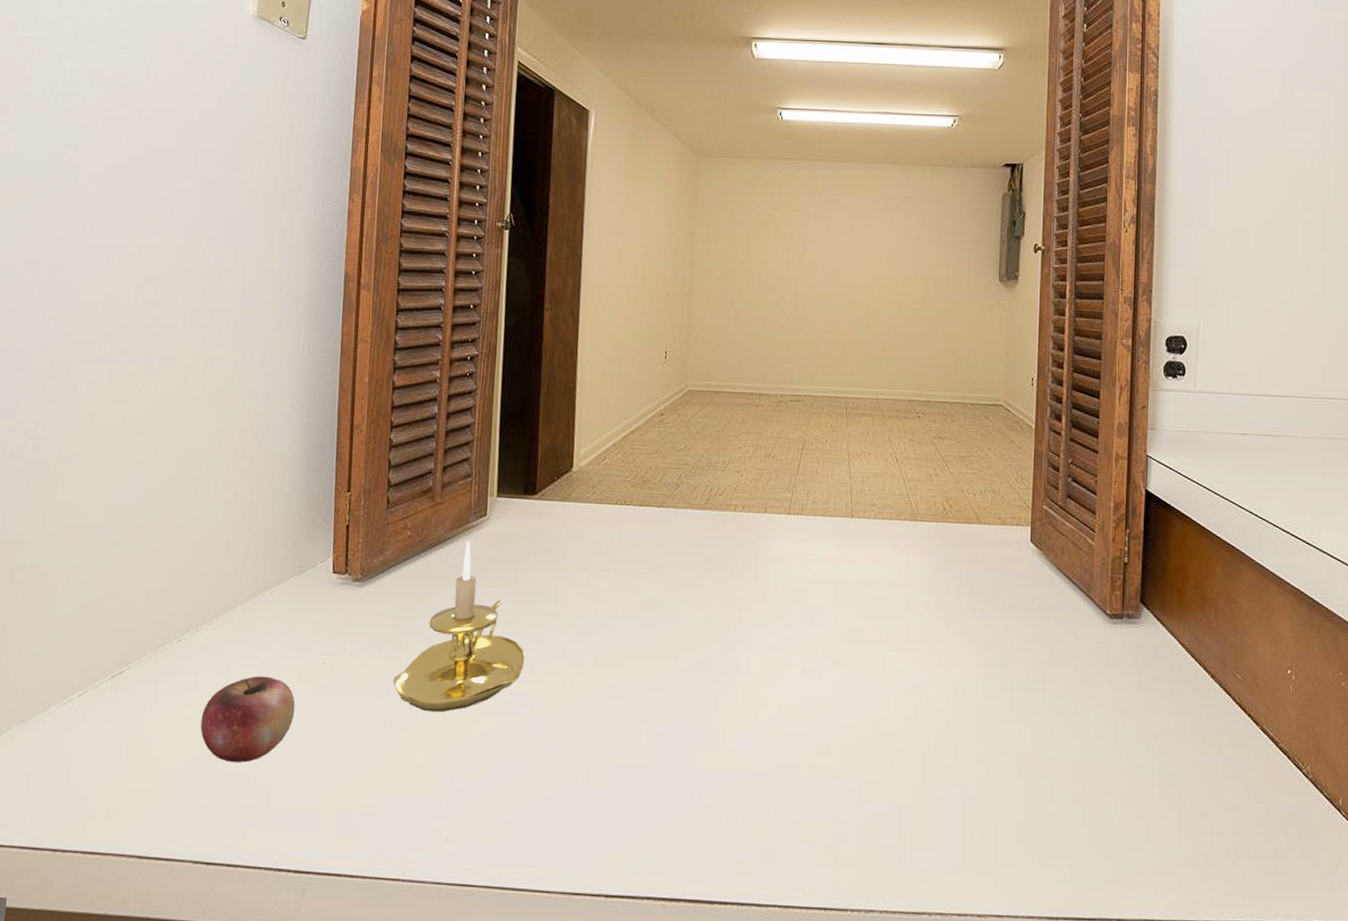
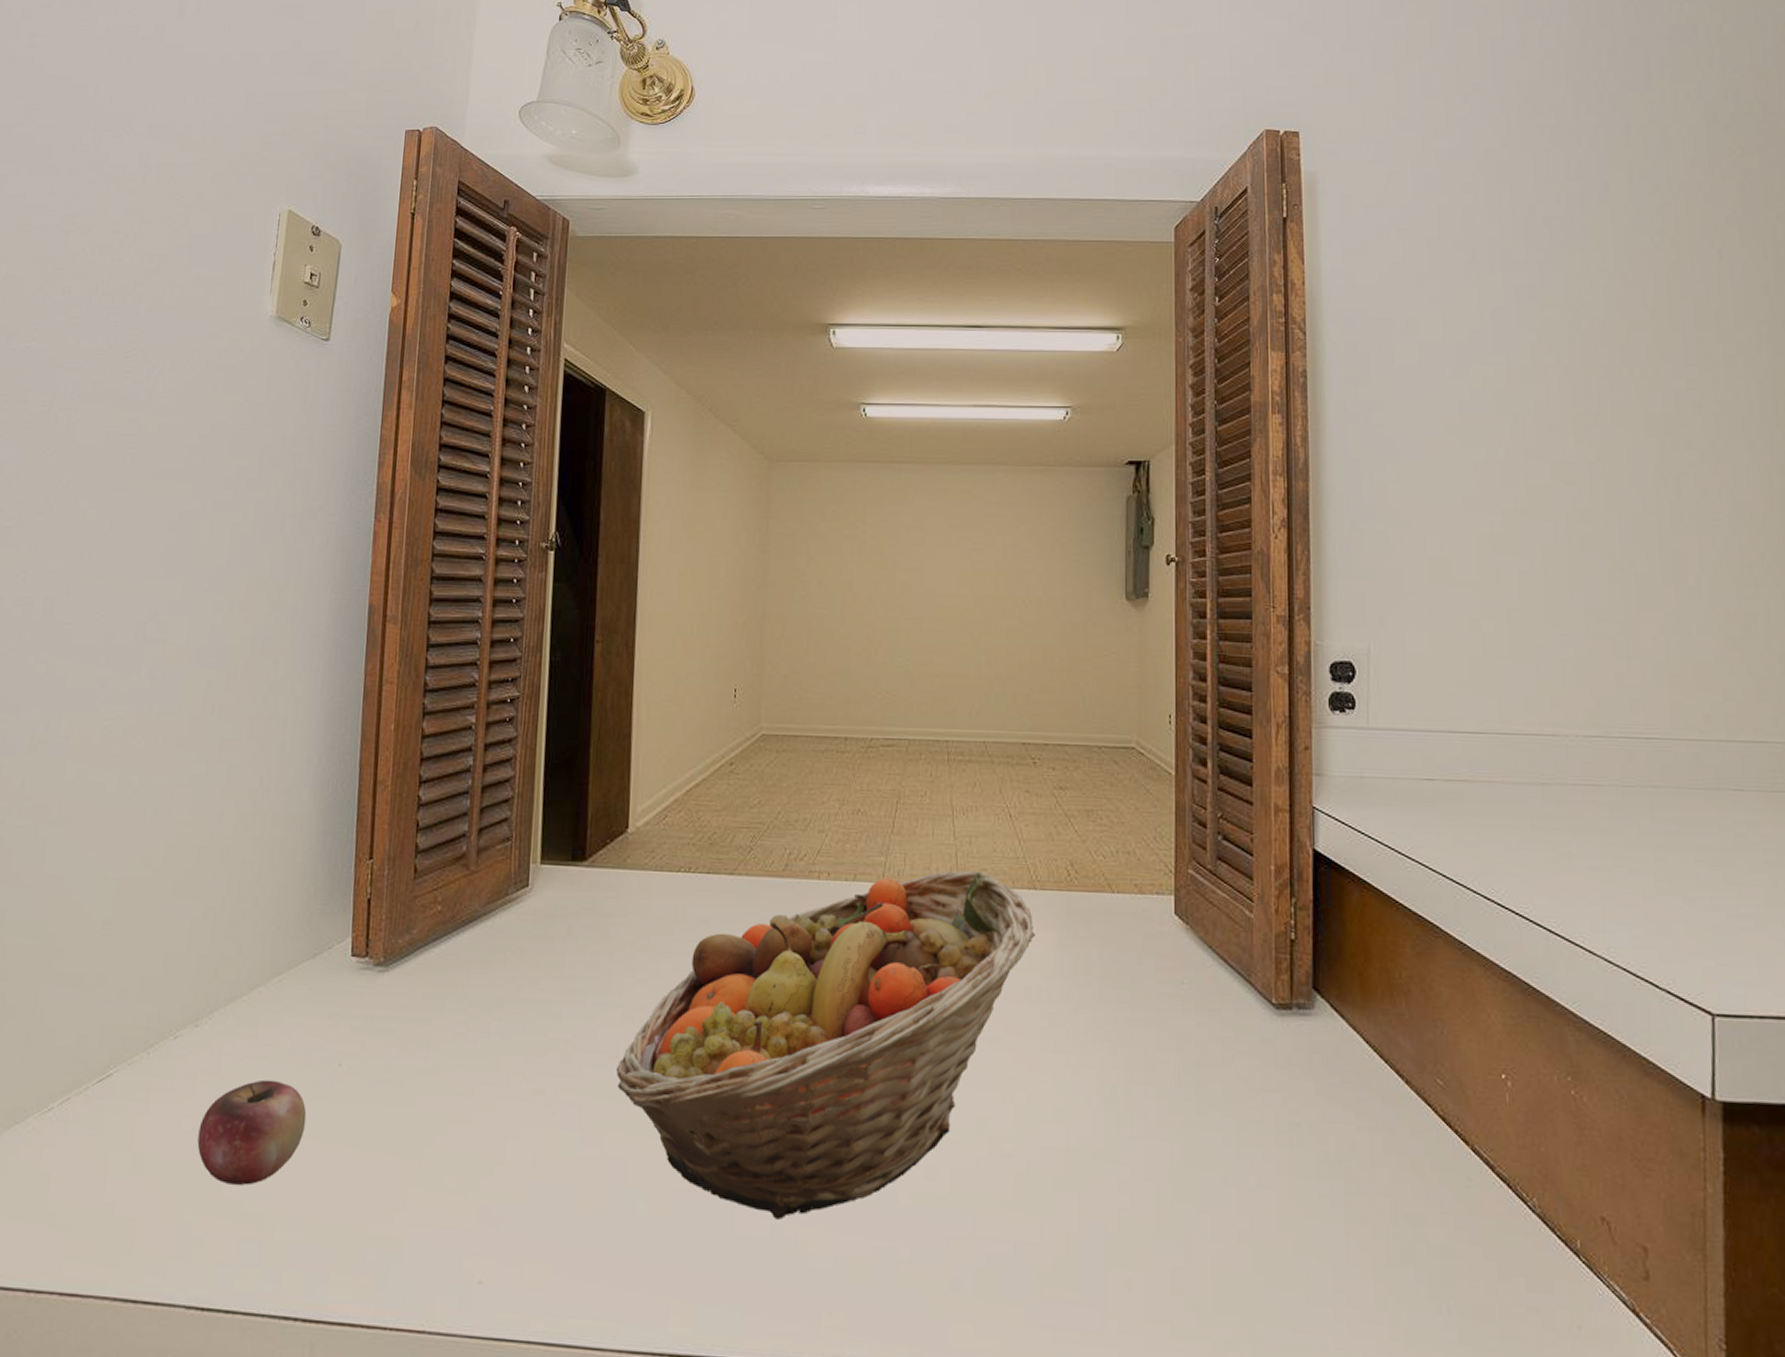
candle holder: present [393,540,525,713] -> none [419,916,573,1125]
fruit basket: none [561,505,915,788] -> present [615,871,1035,1220]

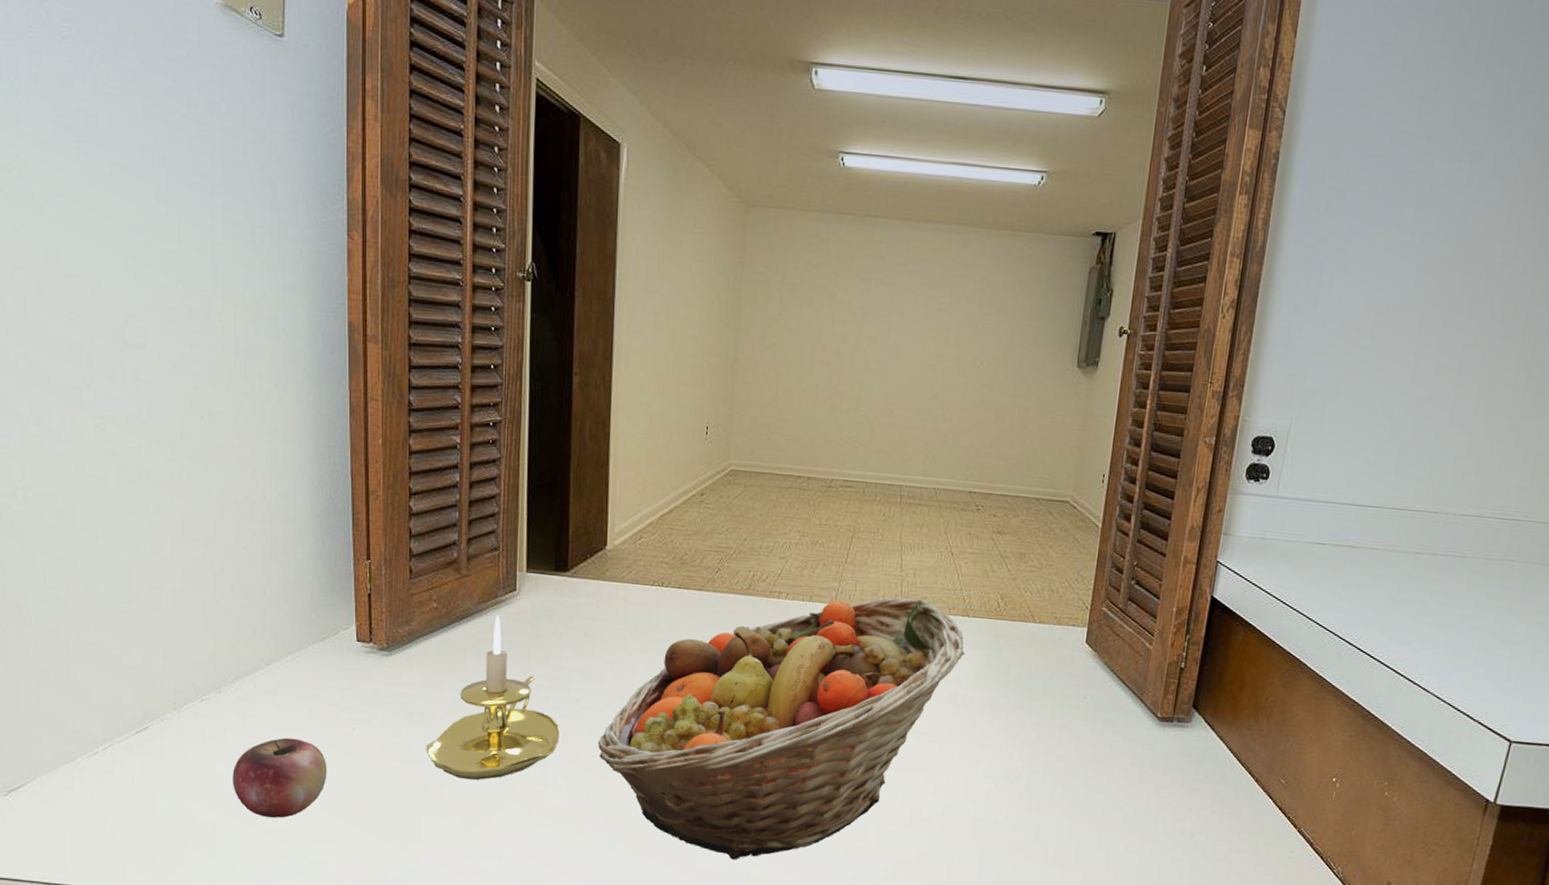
candle holder: none [419,916,573,1125] -> present [426,615,560,780]

